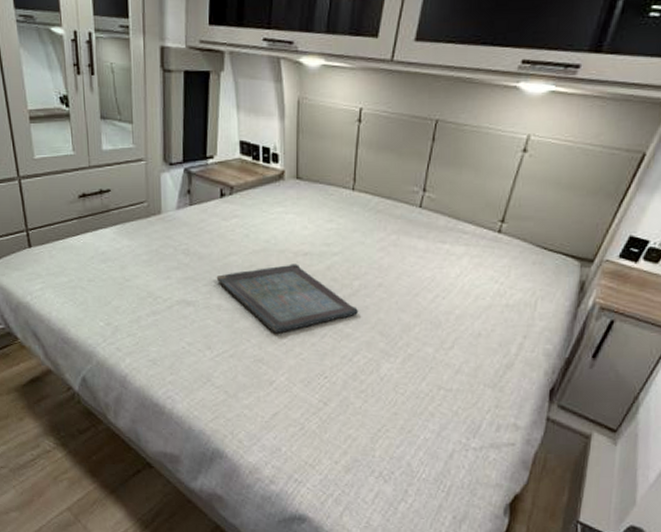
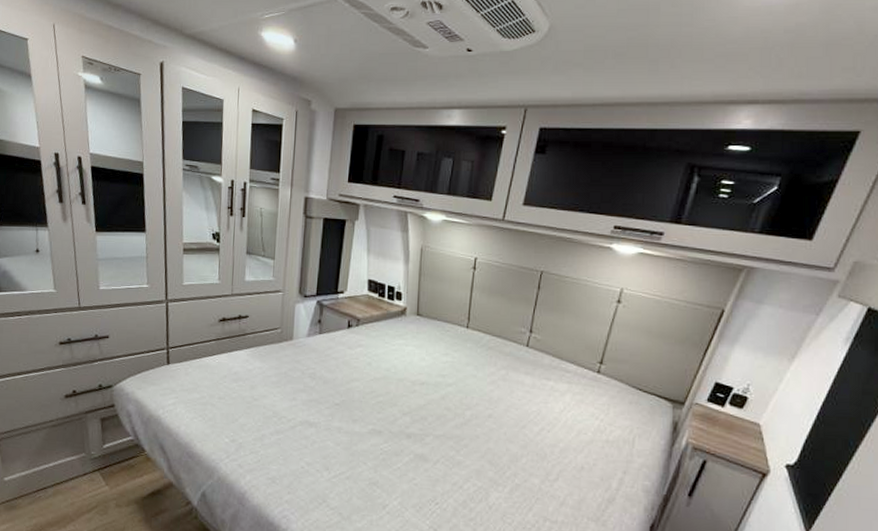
serving tray: present [216,264,359,334] -> none [338,392,470,458]

